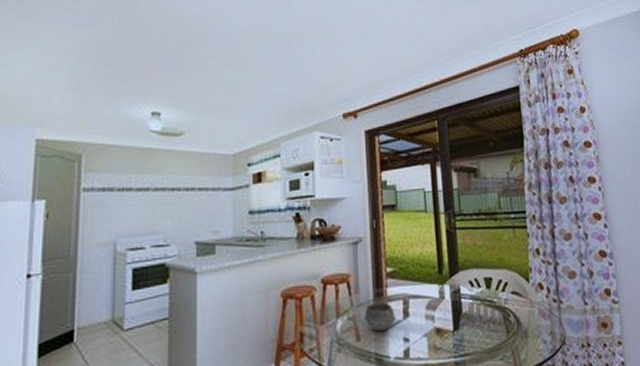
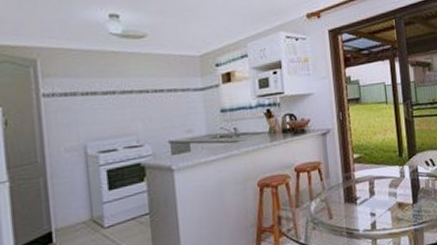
bowl: present [364,302,397,332] -> none [335,184,364,210]

